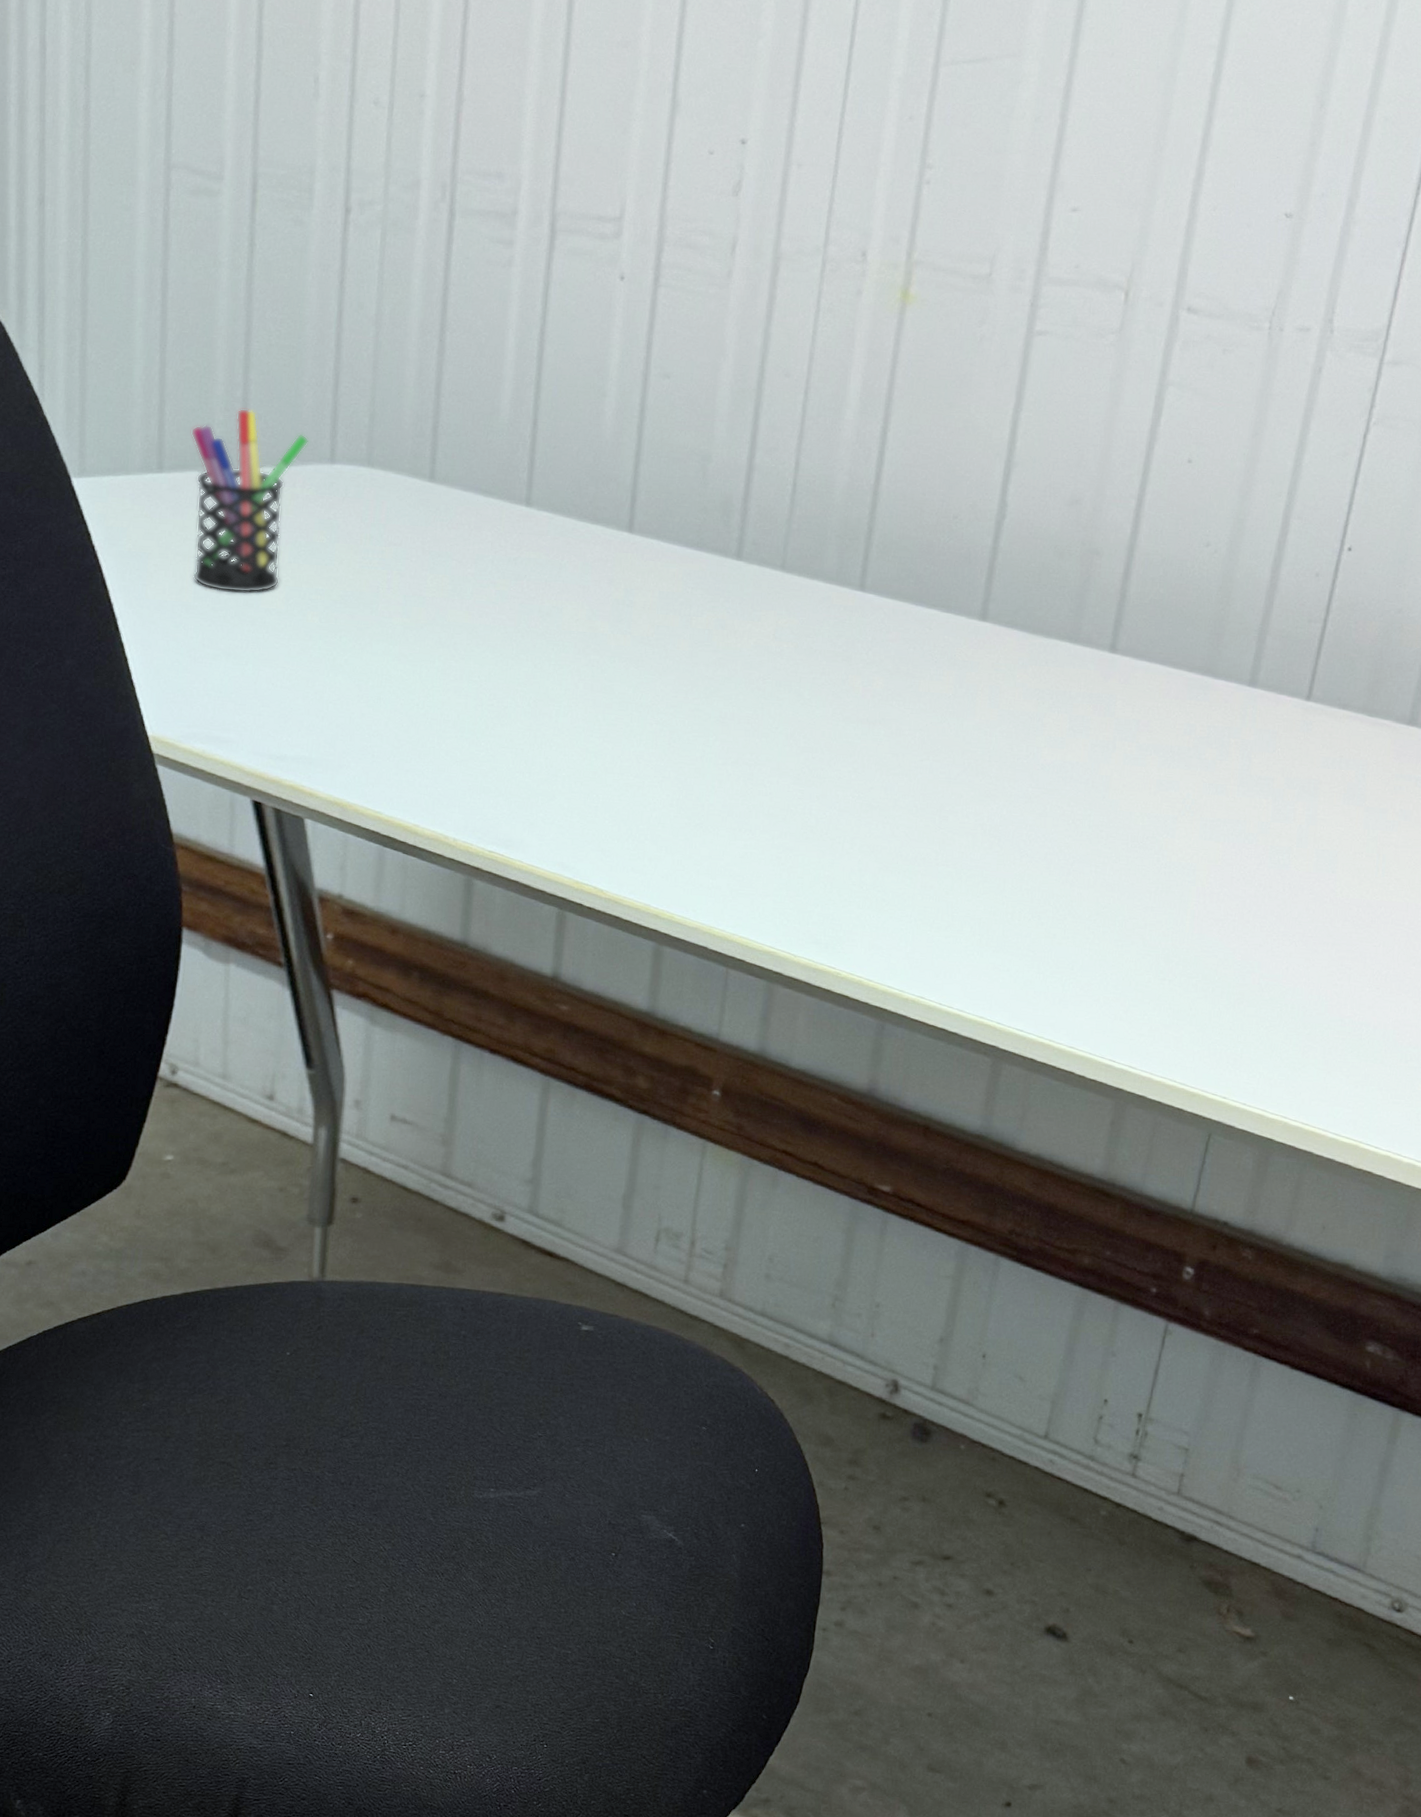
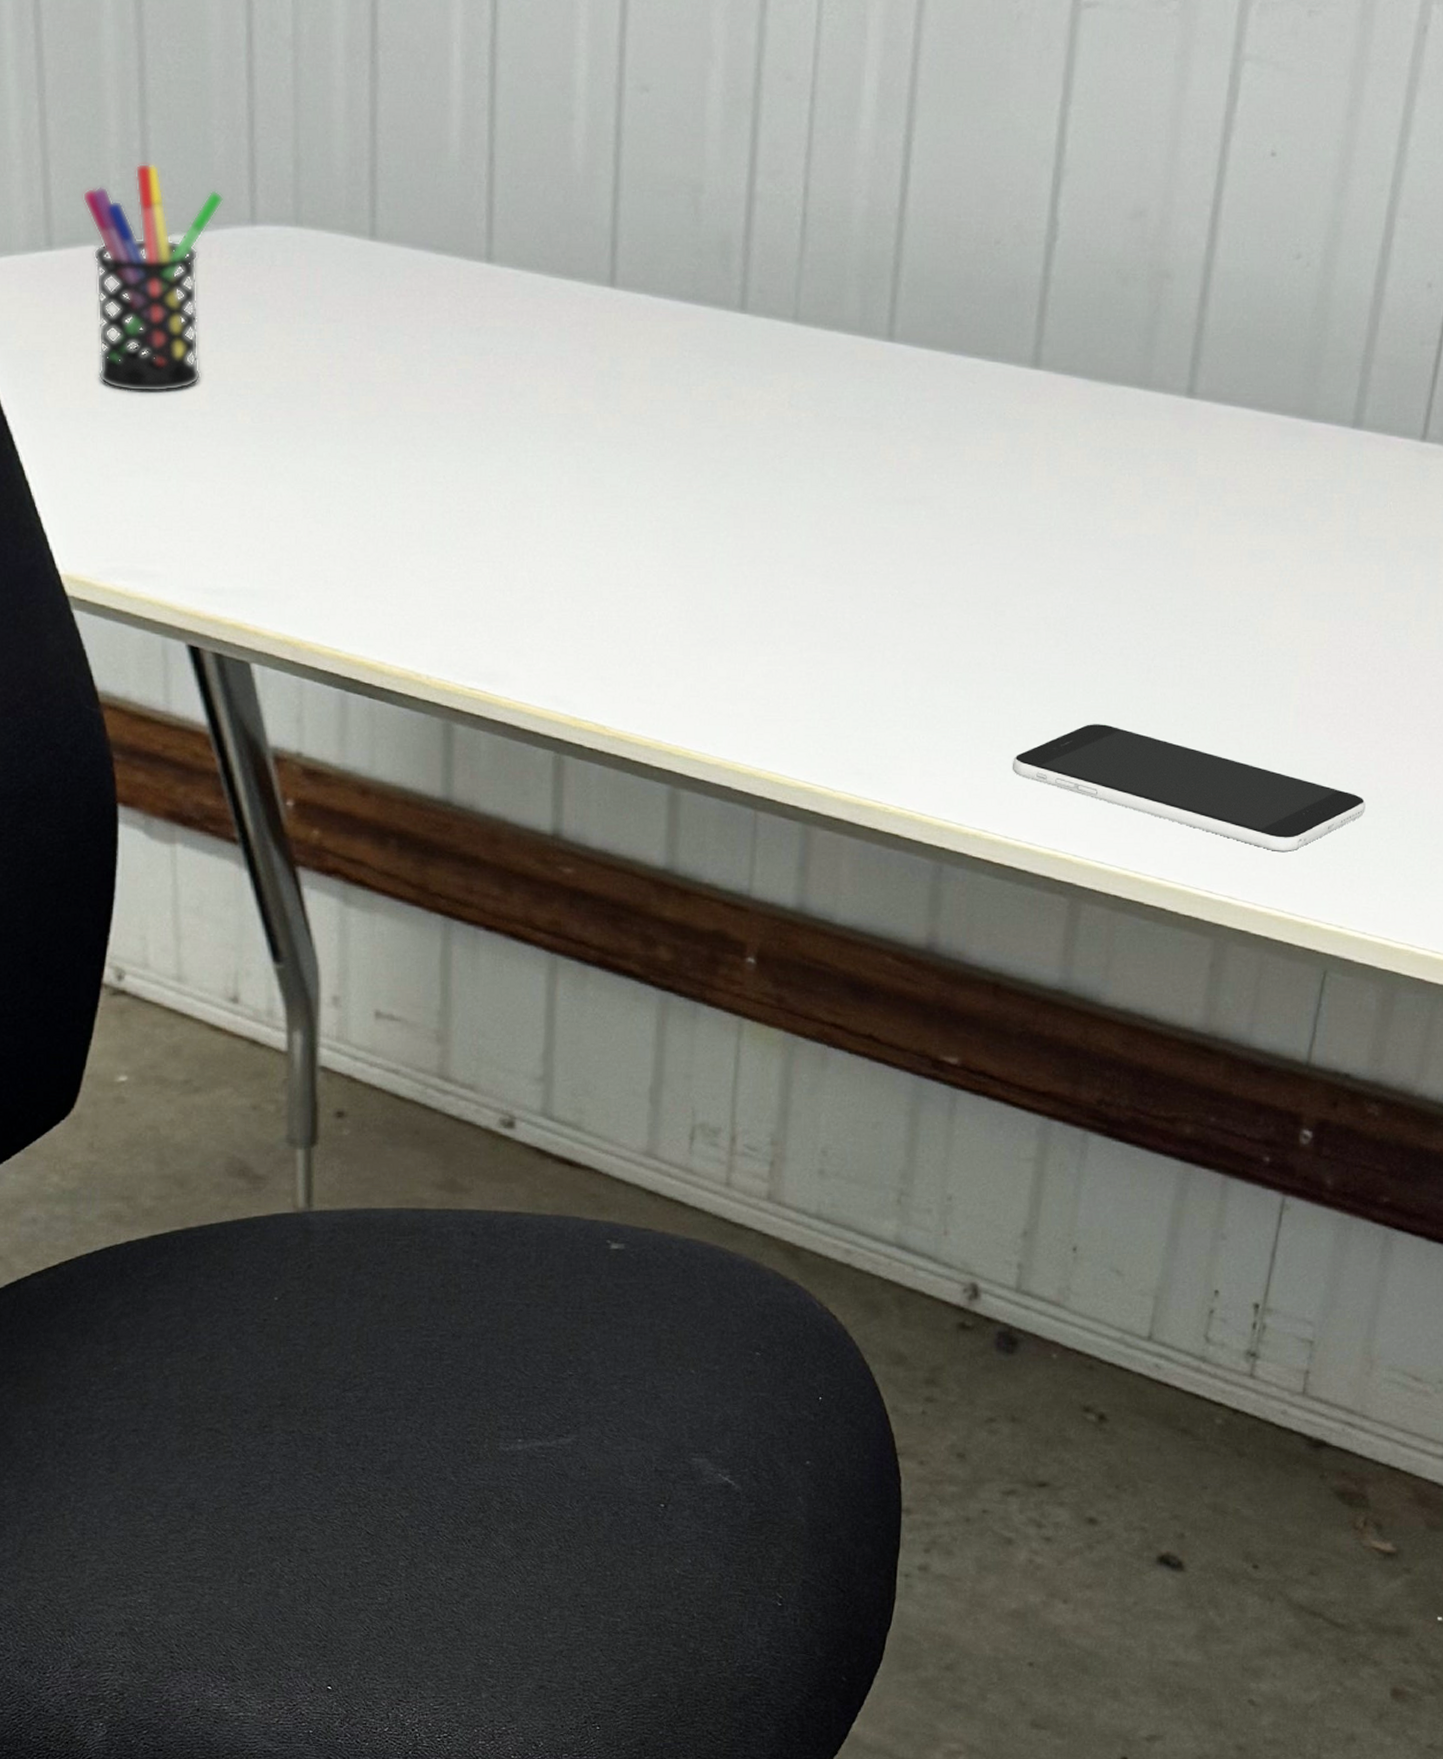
smartphone: none [948,914,1249,1032] -> present [1012,724,1366,852]

